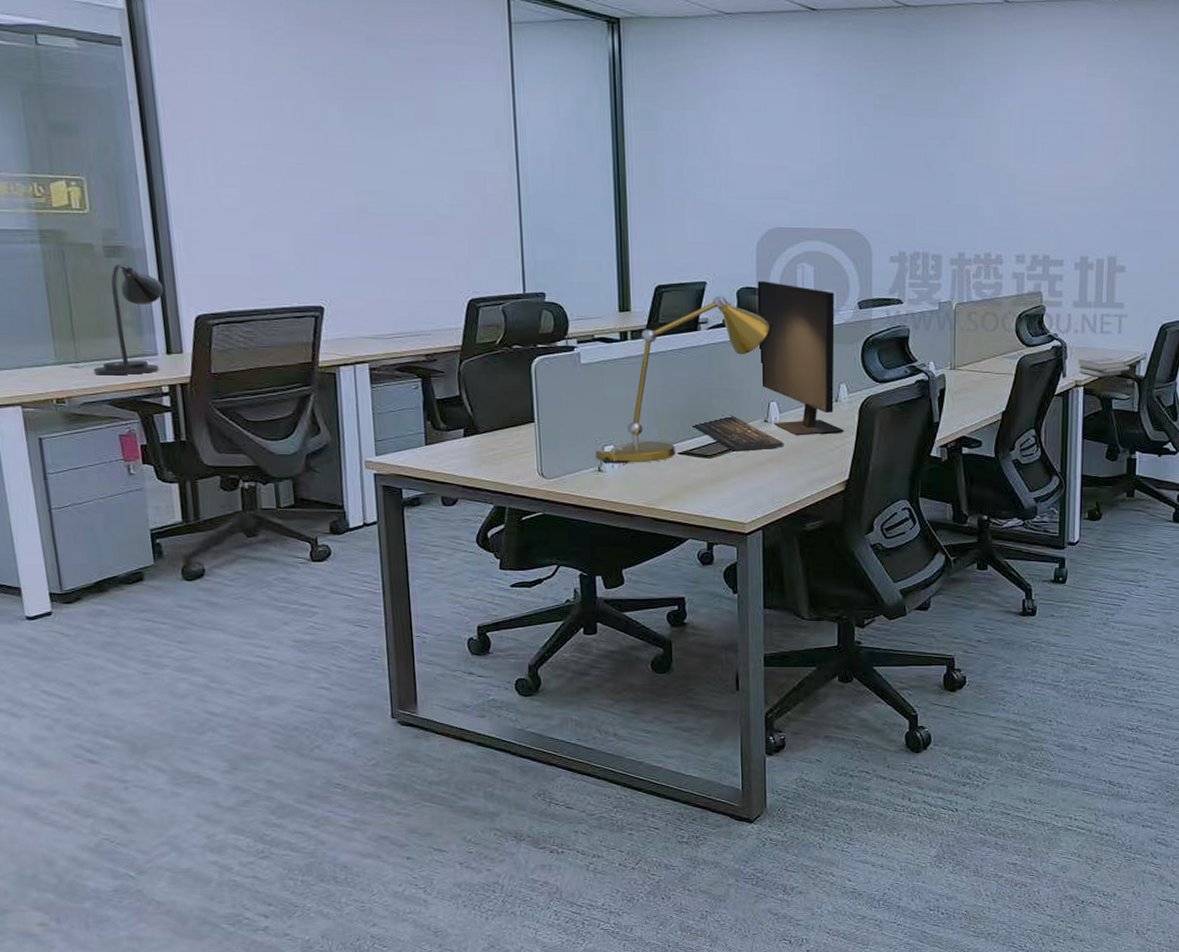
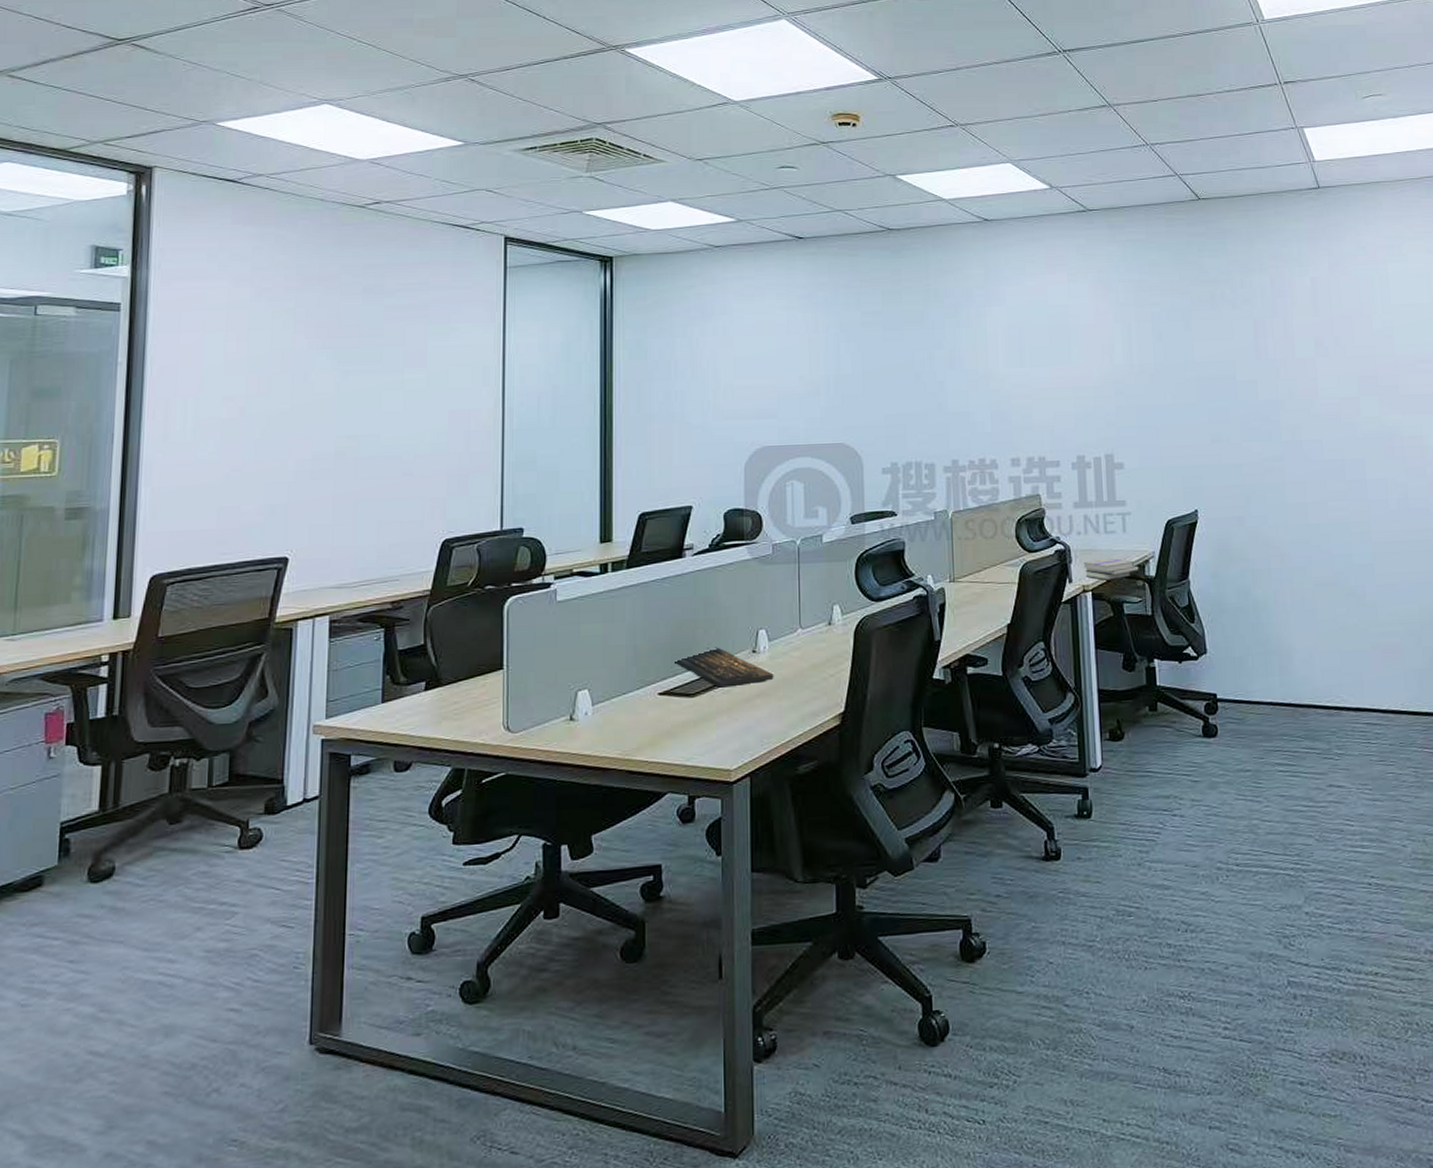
desk lamp: present [93,263,164,376] -> none [29,525,122,647]
desk lamp: present [595,296,772,464] -> none [567,520,761,711]
monitor: present [757,281,844,436] -> none [745,501,839,666]

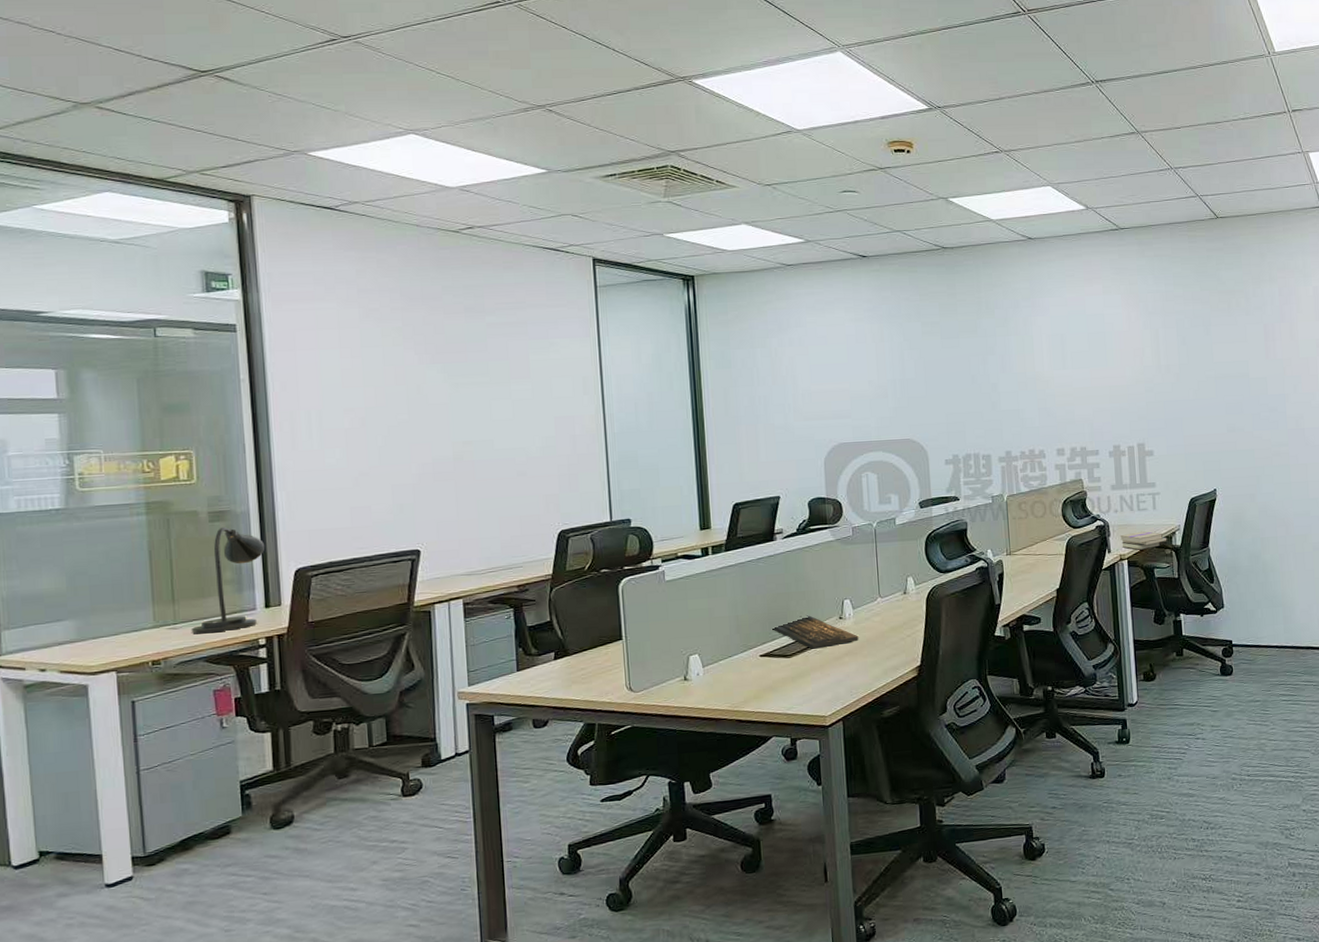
desk lamp: none [29,525,122,647] -> present [191,526,266,634]

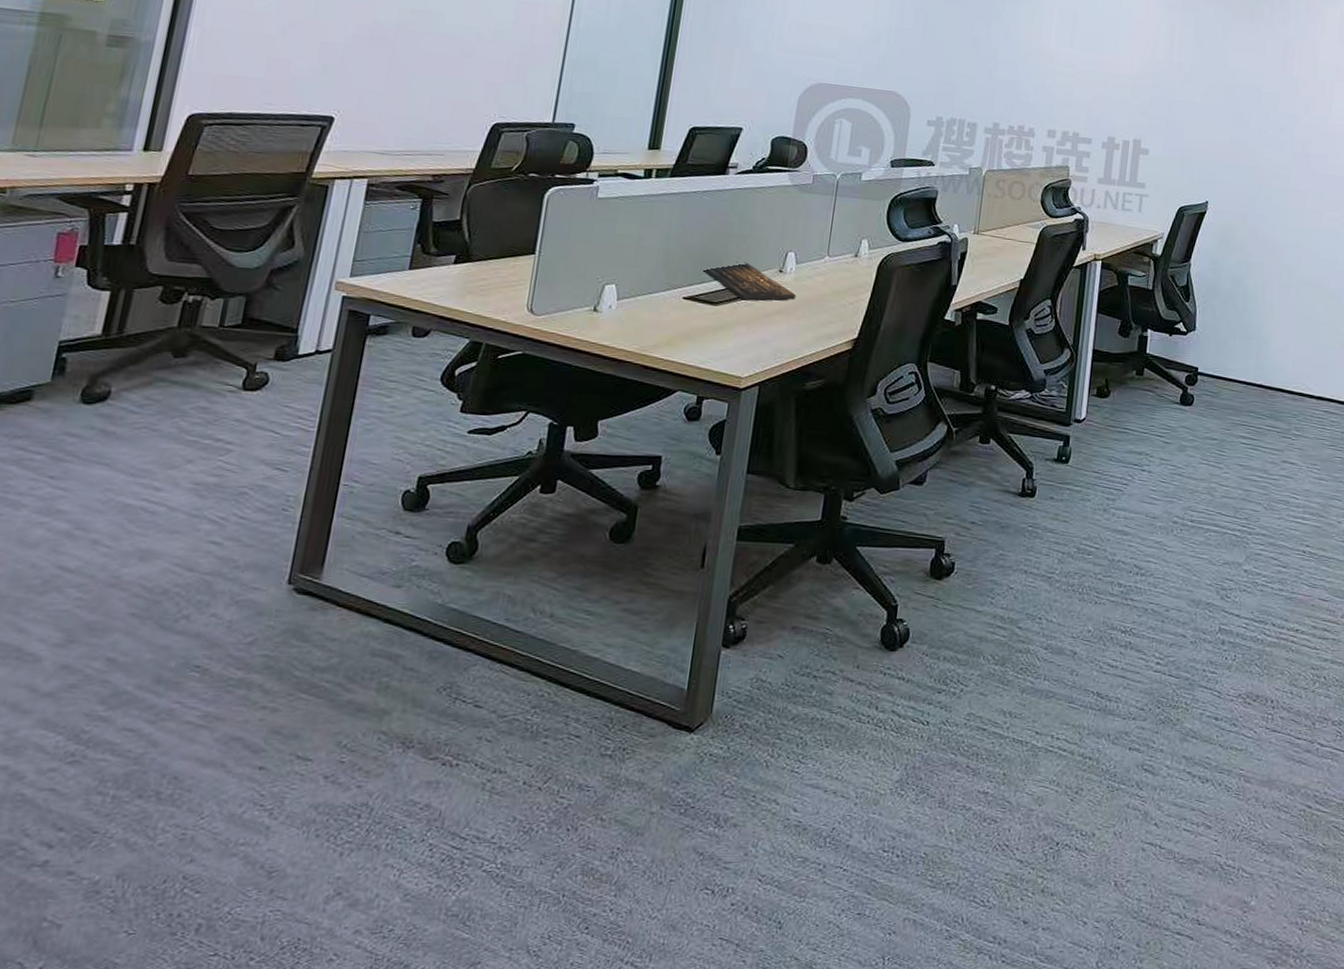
desk lamp: present [191,526,266,634] -> none [51,53,162,170]
books: present [1120,531,1167,550] -> none [1098,232,1148,253]

